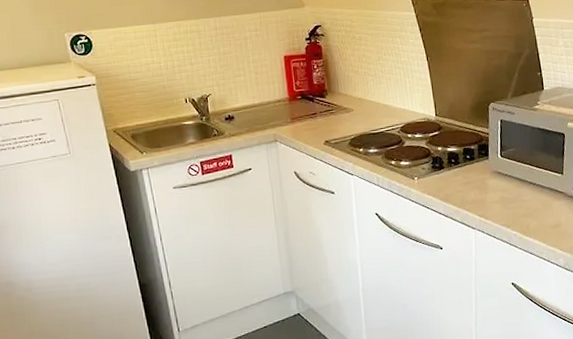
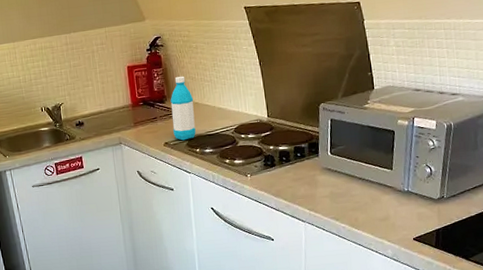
water bottle: none [331,68,359,139] -> present [170,76,196,141]

